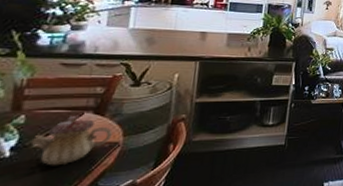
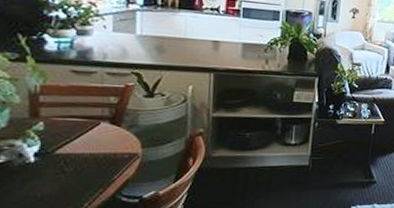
teapot: present [30,116,112,166] -> none [52,125,131,174]

